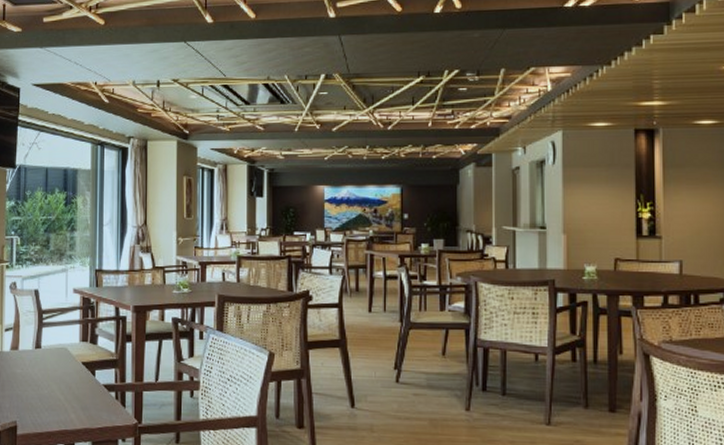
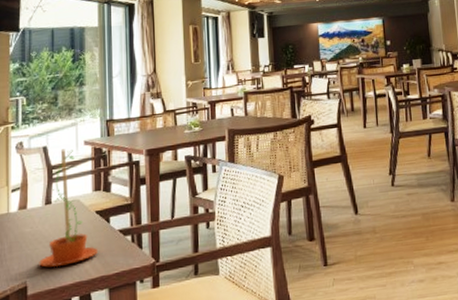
flower pot: none [28,294,83,412] -> present [39,149,98,268]

